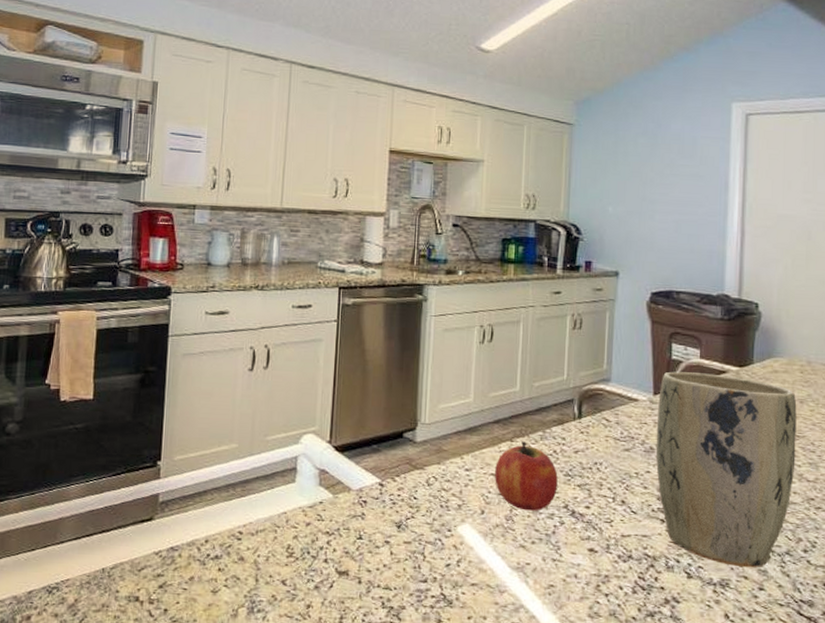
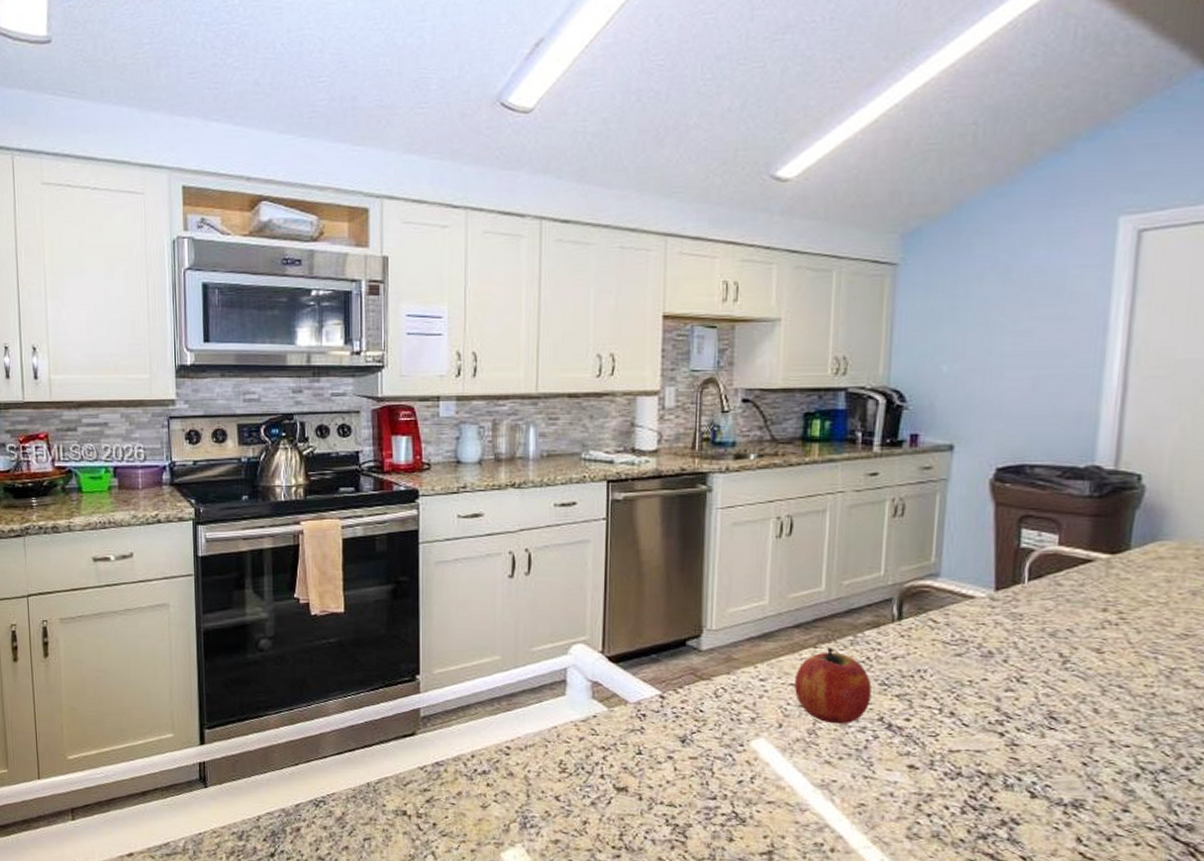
plant pot: present [655,371,797,568] -> none [995,562,1188,788]

